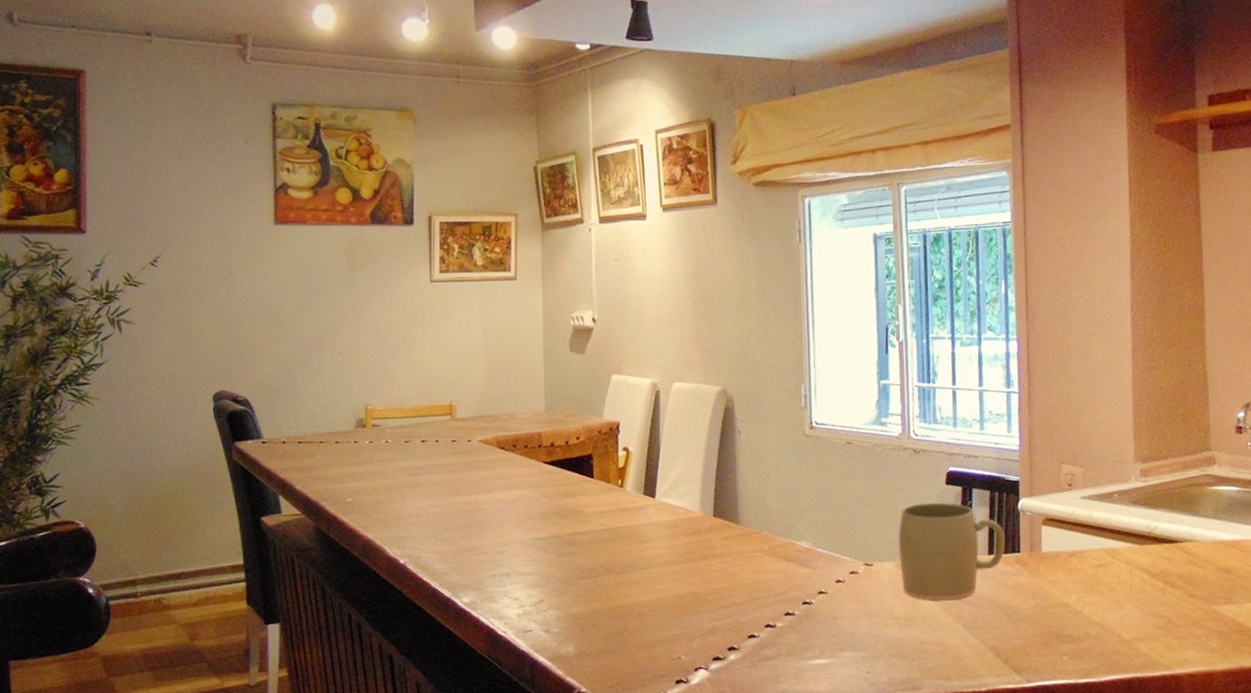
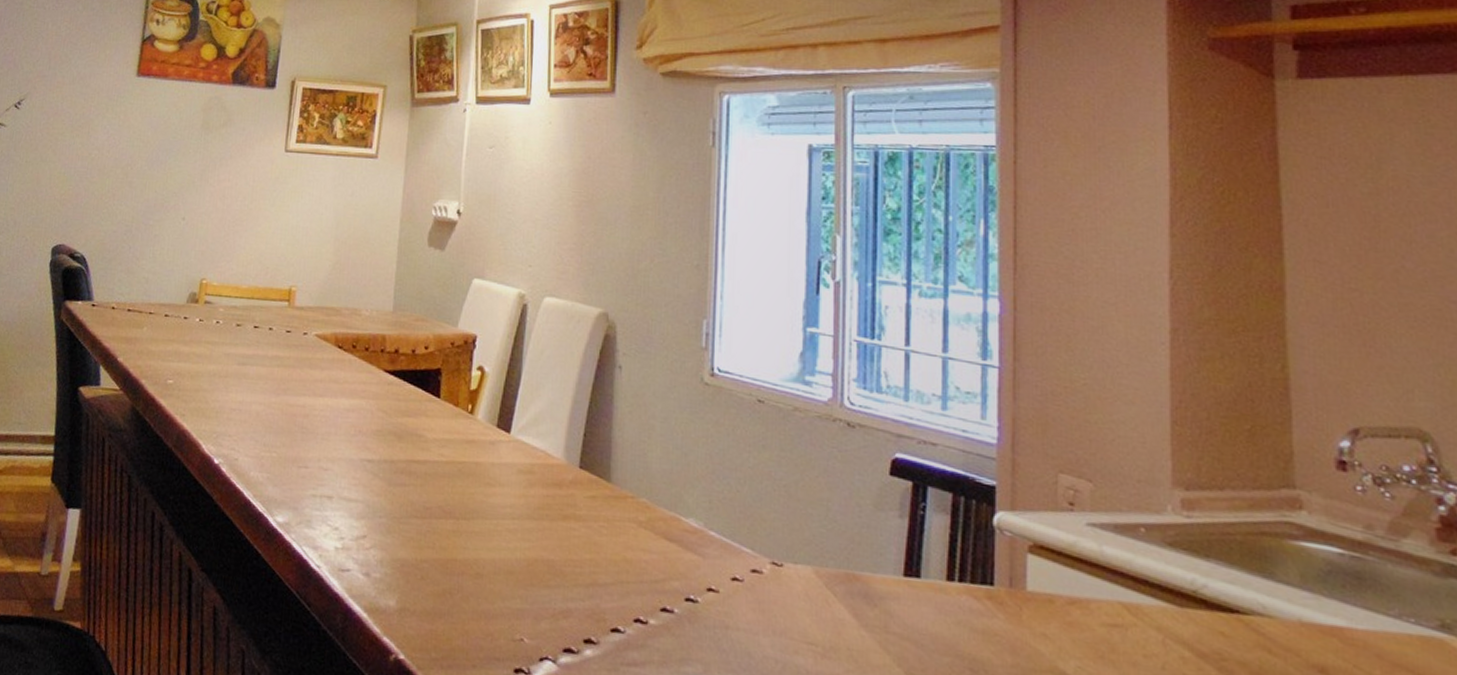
mug: present [898,502,1006,600] -> none [819,494,973,634]

